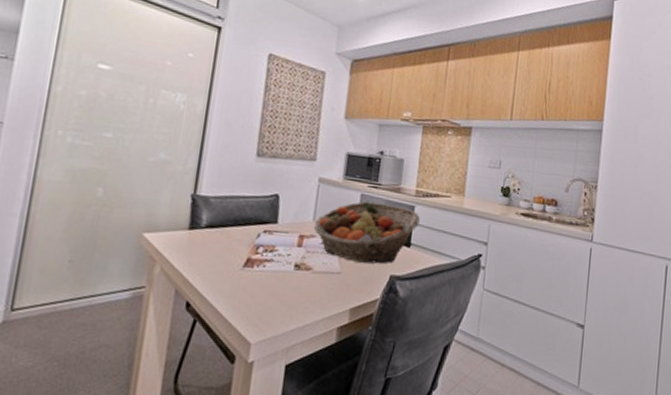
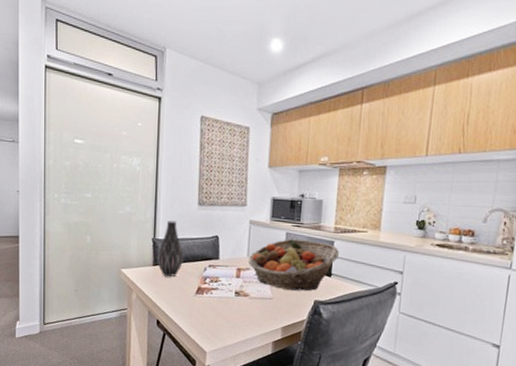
vase: none [195,173,232,245] -> present [157,220,183,278]

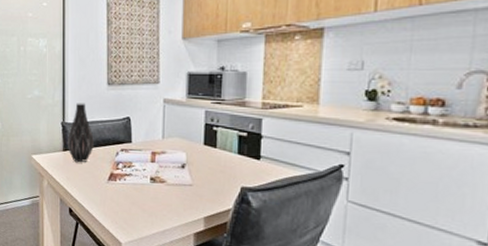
fruit basket: present [249,239,340,291] -> none [164,118,270,177]

